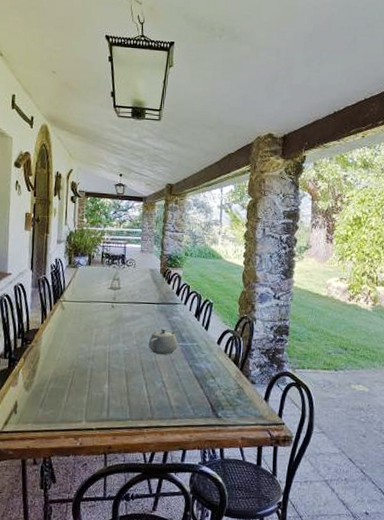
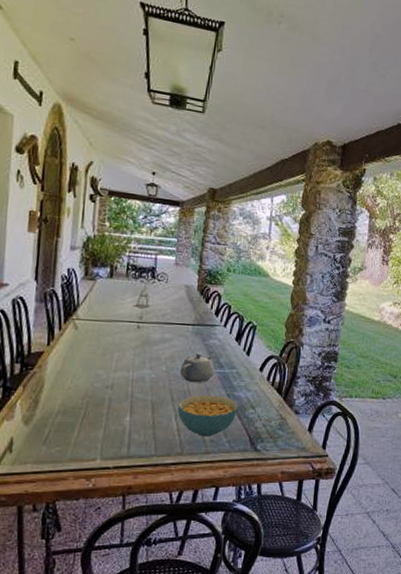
cereal bowl: none [147,366,200,403] -> present [177,395,238,436]

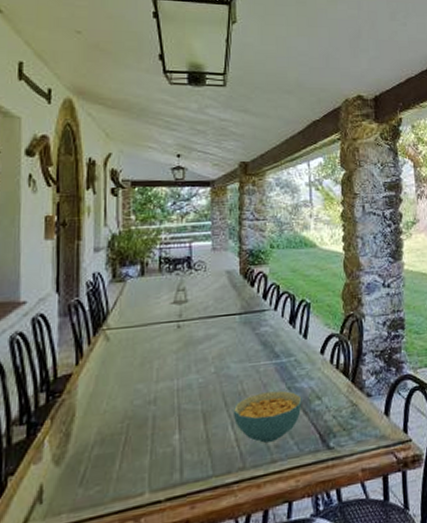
teapot: present [179,353,215,383] -> none [230,342,270,381]

